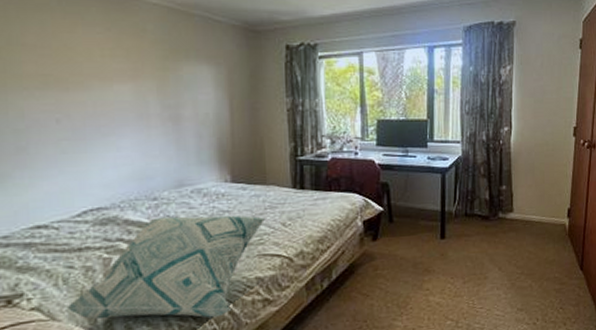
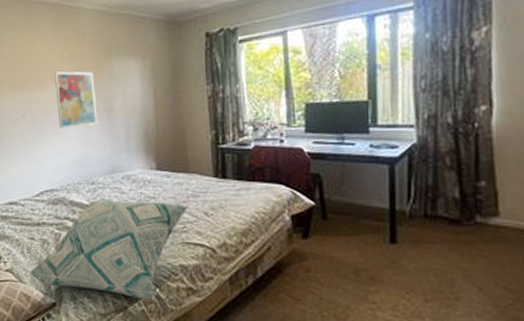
wall art: none [104,71,162,137] -> present [55,71,98,128]

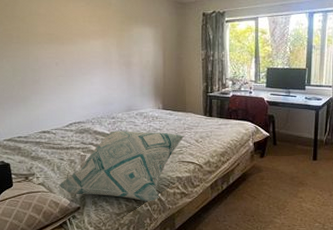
wall art: present [55,71,98,128] -> none [85,31,119,75]

